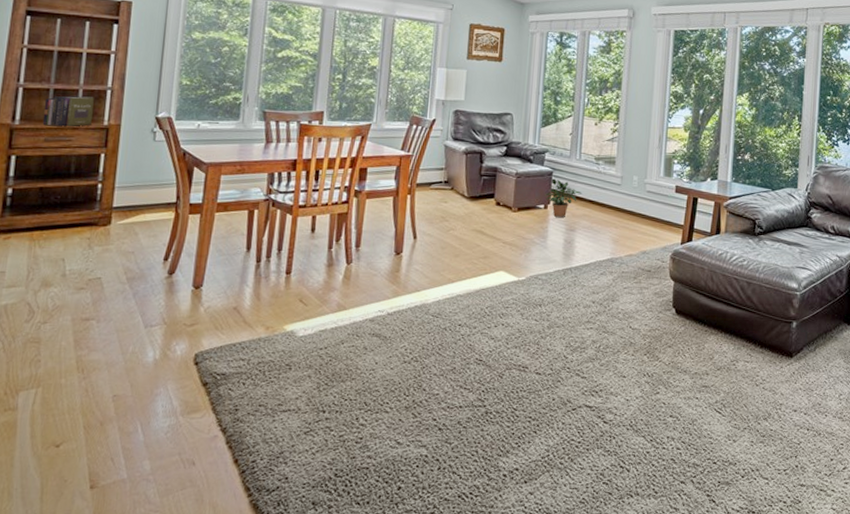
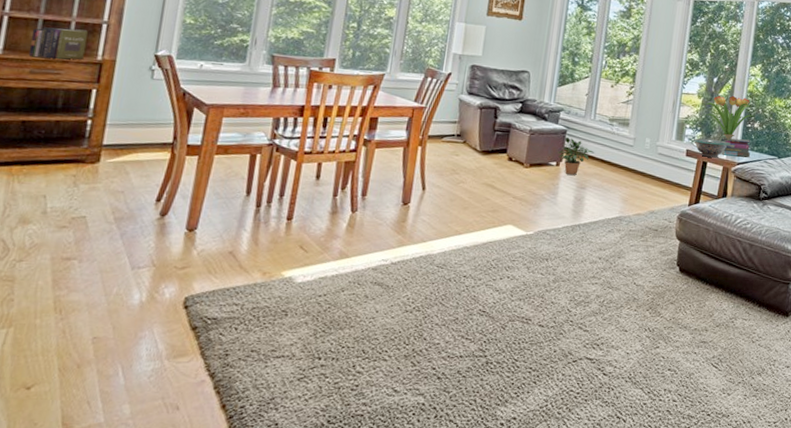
decorative bowl: none [681,173,721,193] -> present [693,138,730,158]
flower arrangement: none [692,128,744,173] -> present [705,96,754,139]
books: none [712,171,742,191] -> present [721,137,750,158]

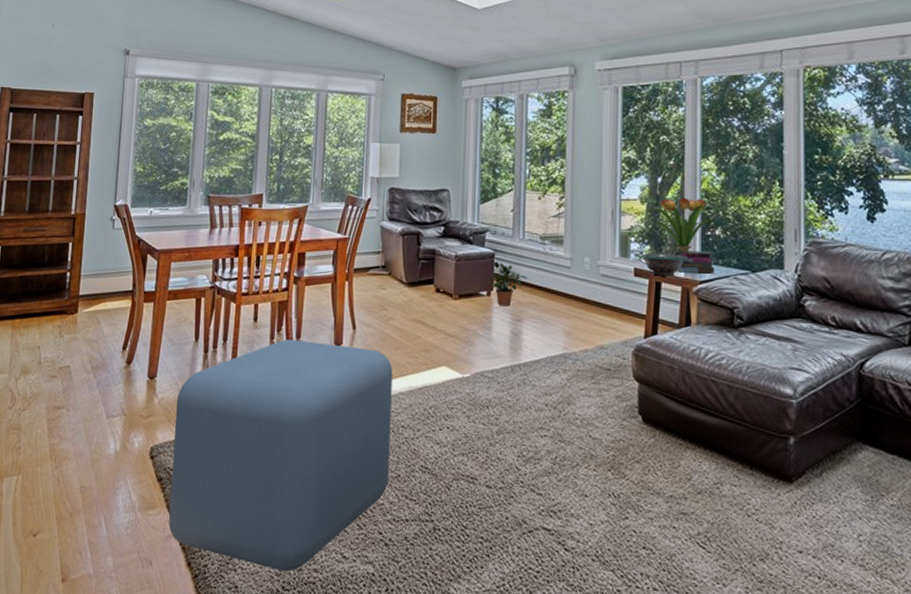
books: present [28,27,88,60] -> none [22,187,63,217]
cube: none [202,196,460,407] -> present [169,339,393,572]

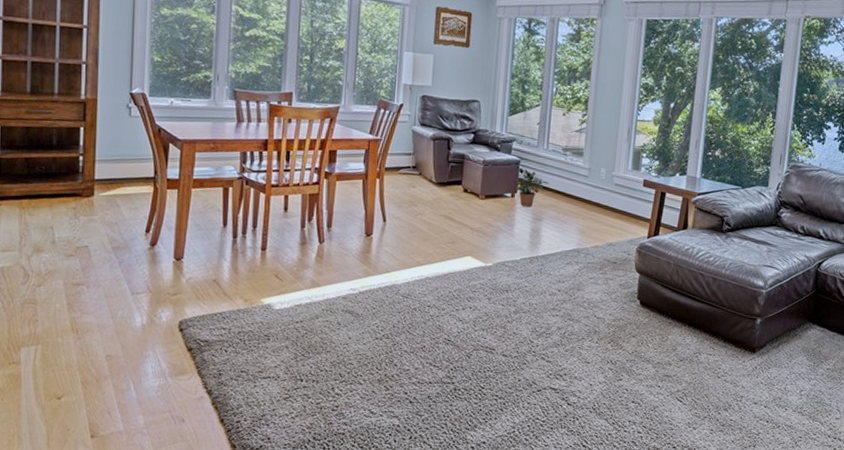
cube: present [169,339,393,572] -> none [200,228,421,425]
decorative bowl: present [640,253,687,276] -> none [650,168,690,188]
flower arrangement: present [651,198,714,252] -> none [662,122,715,168]
books: present [676,250,714,274] -> none [680,166,711,188]

